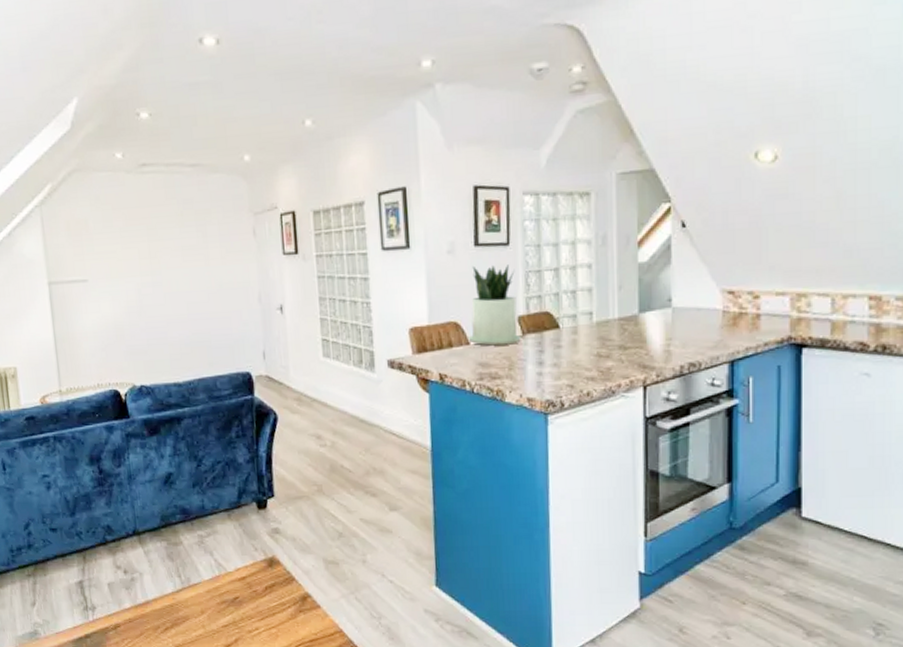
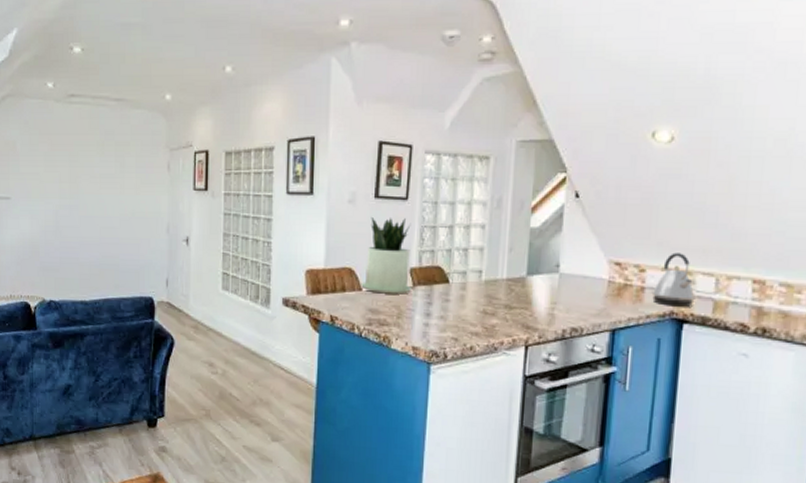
kettle: none [767,275,812,333] -> present [651,252,695,308]

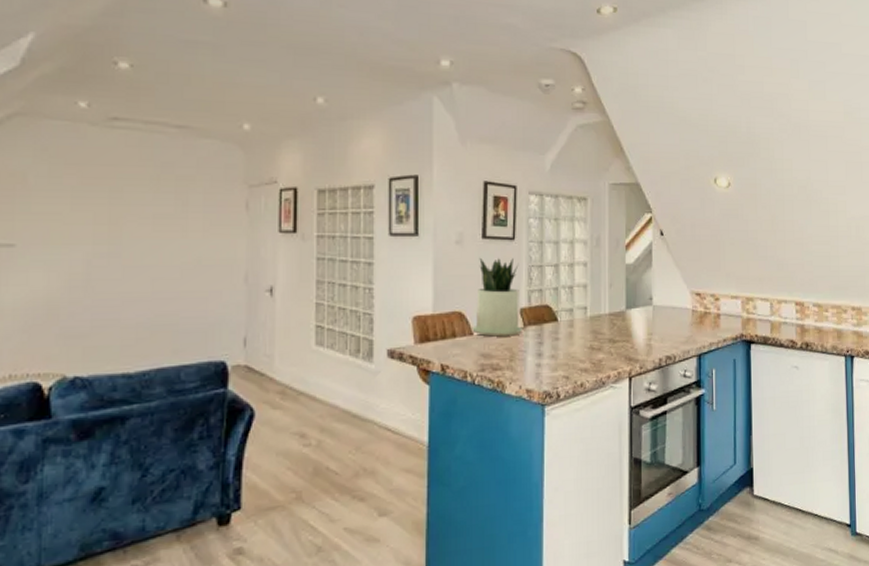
kettle: present [651,252,695,308] -> none [725,282,757,331]

